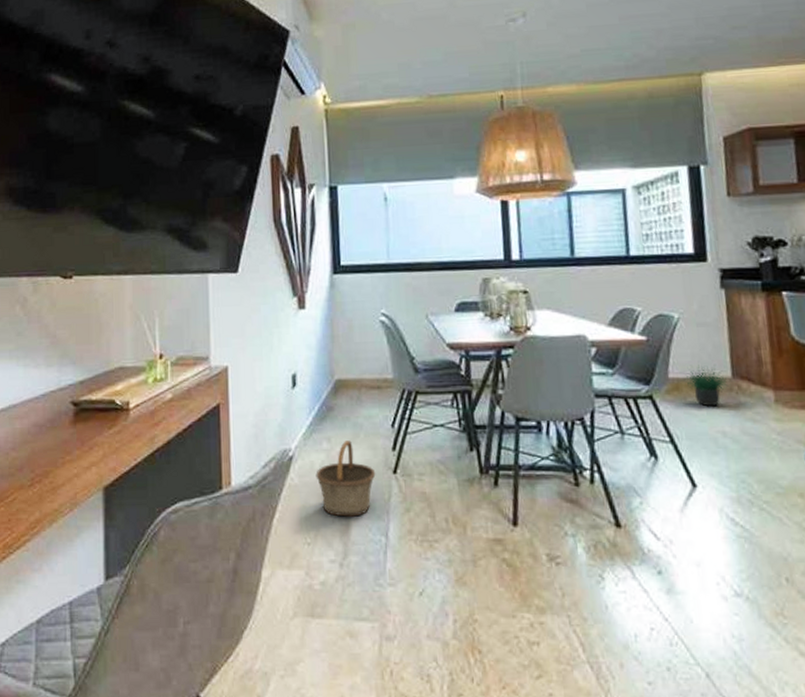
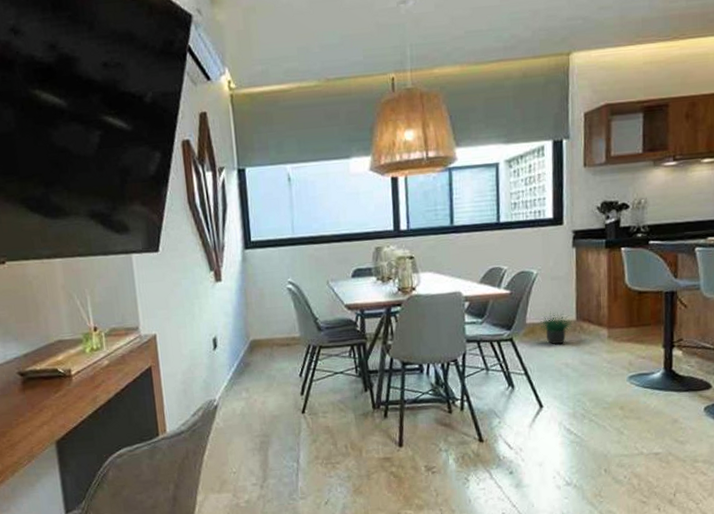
basket: present [315,440,376,517] -> none [237,389,288,450]

